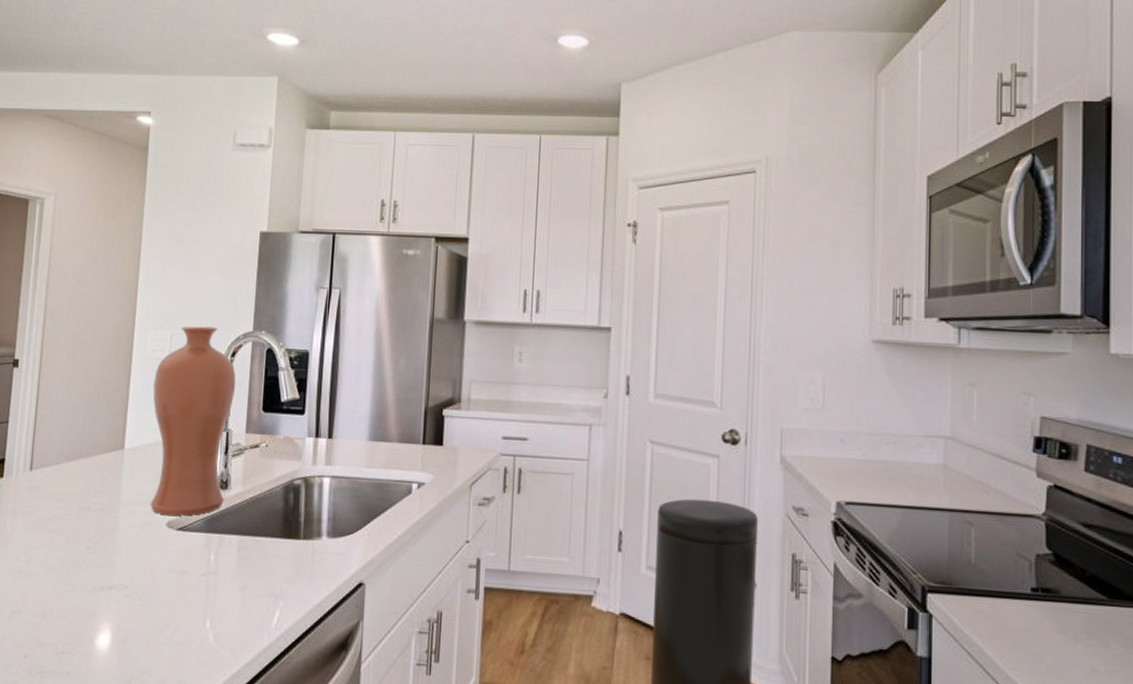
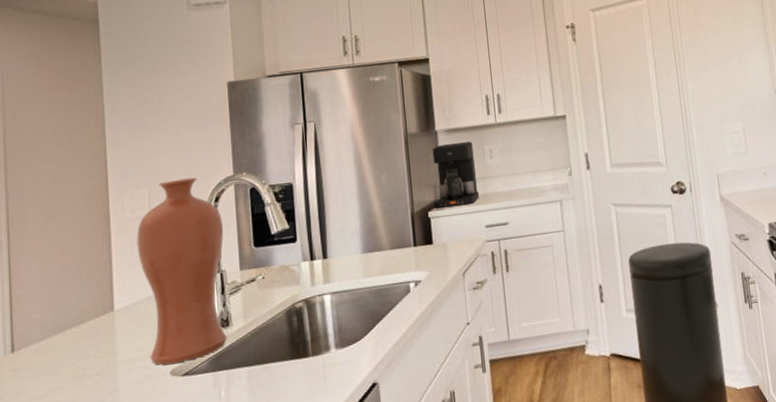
coffee maker: none [451,337,502,410] -> present [432,142,480,209]

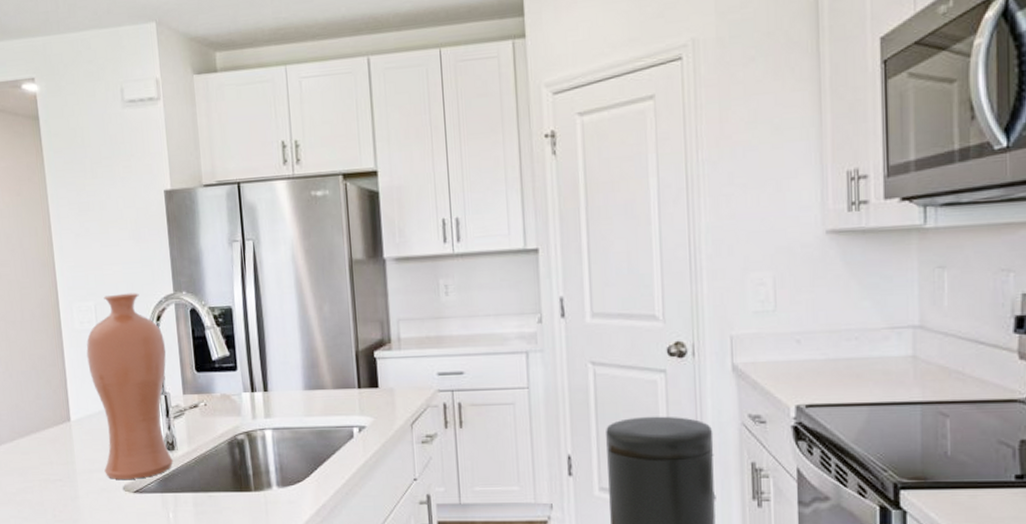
coffee maker: present [432,142,480,209] -> none [379,274,432,349]

